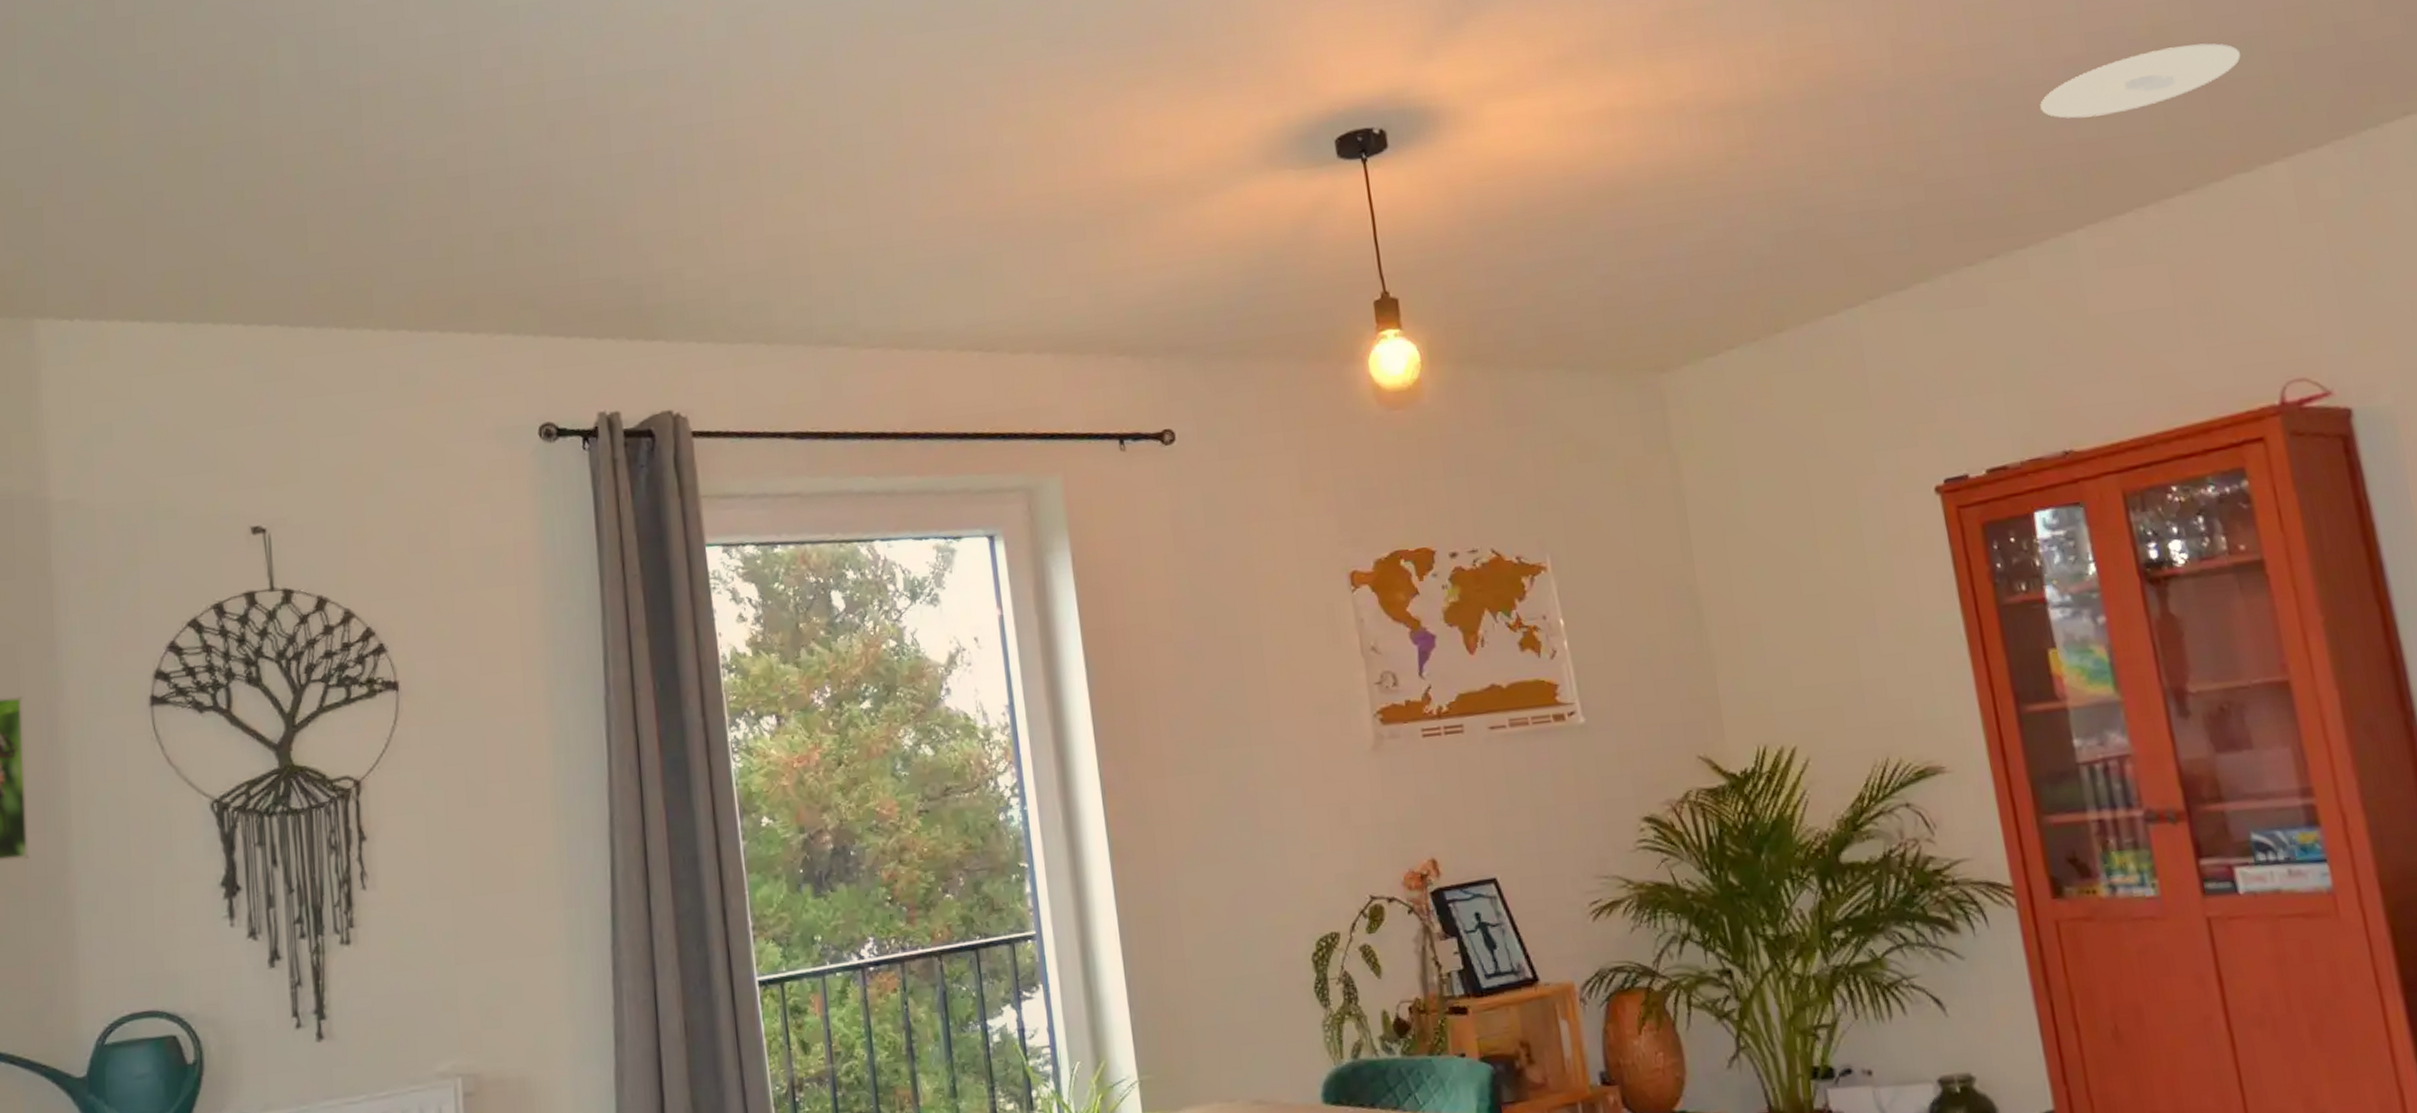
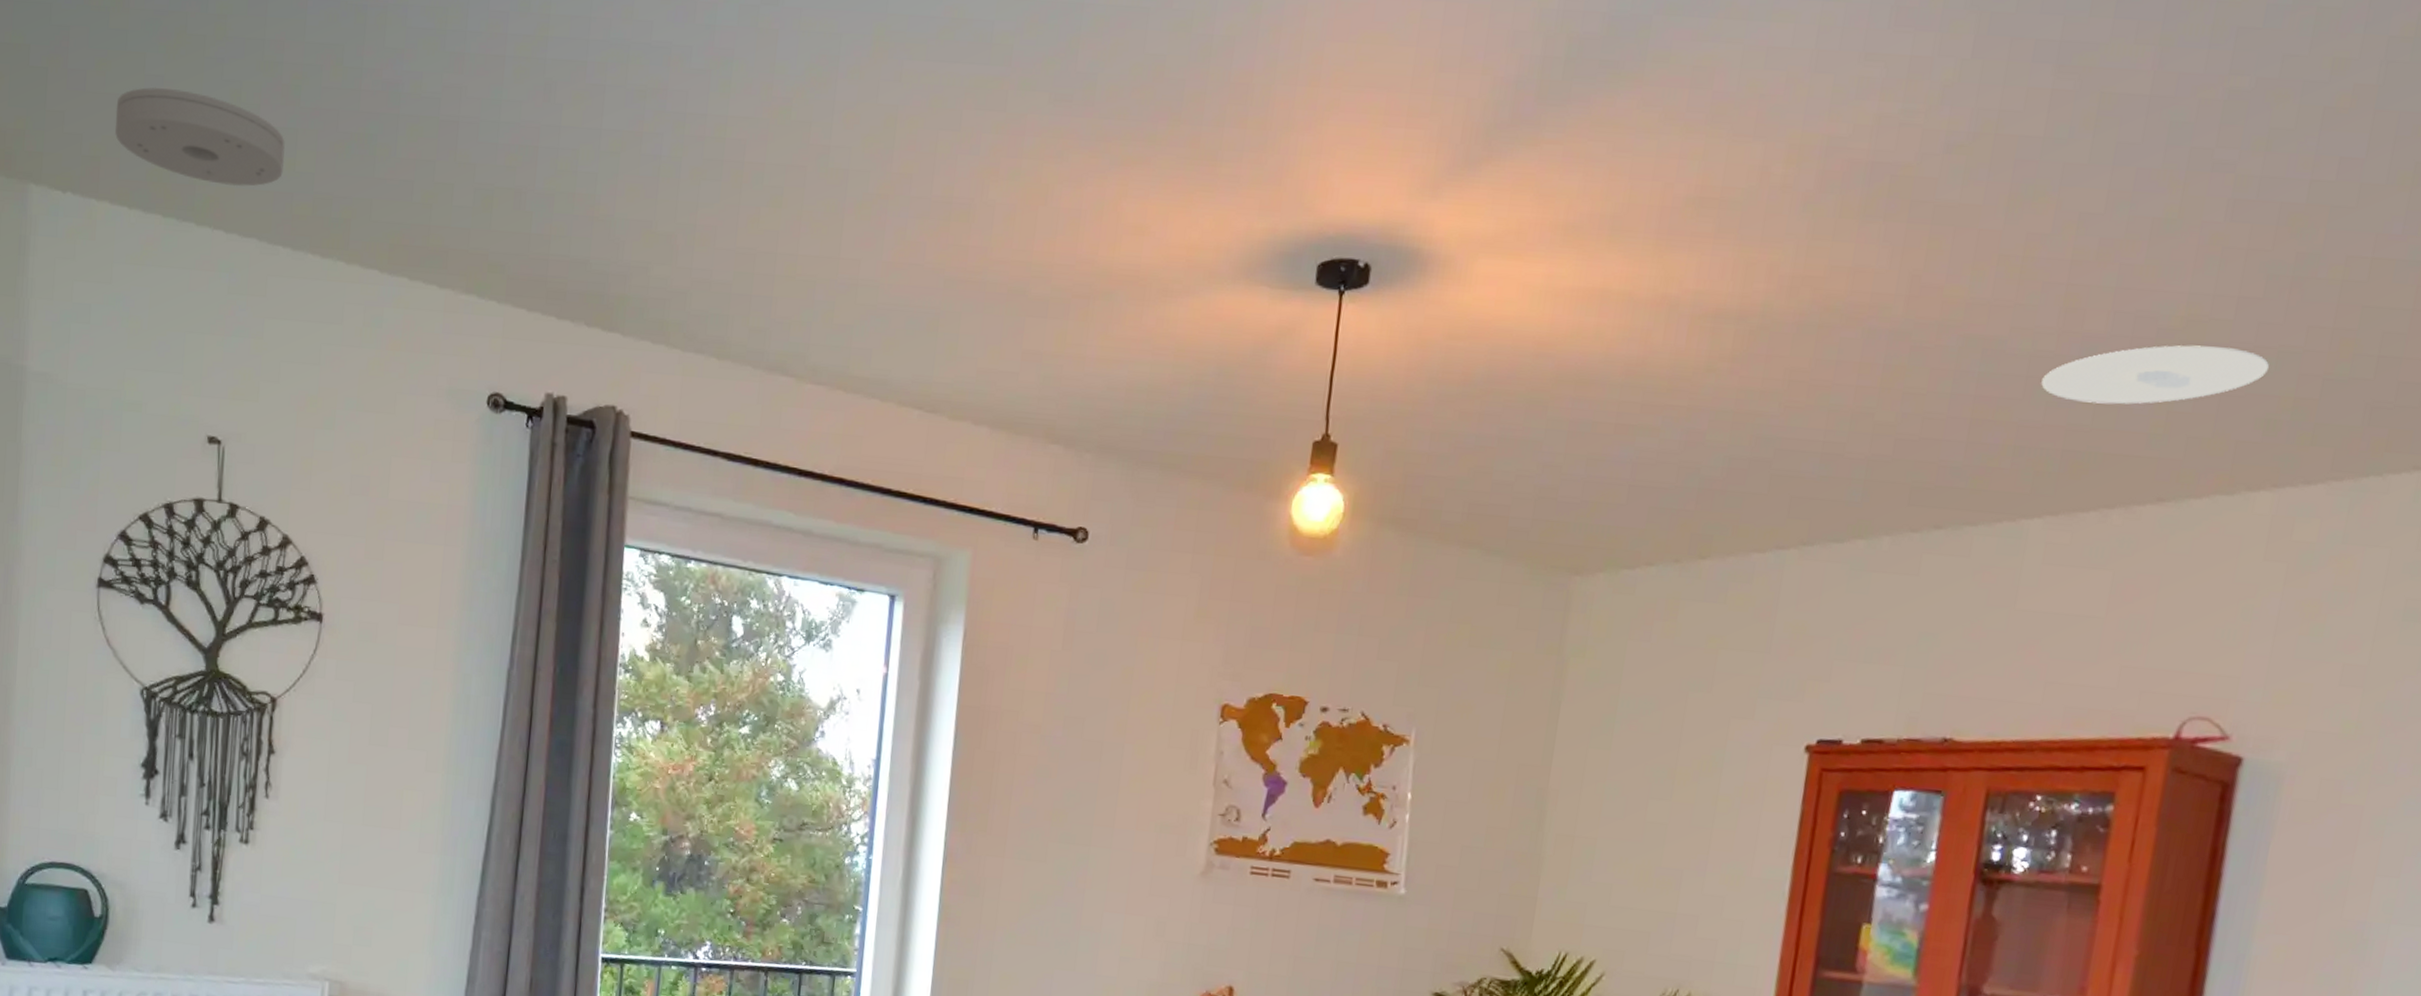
smoke detector: none [117,200,297,282] -> present [115,87,285,187]

